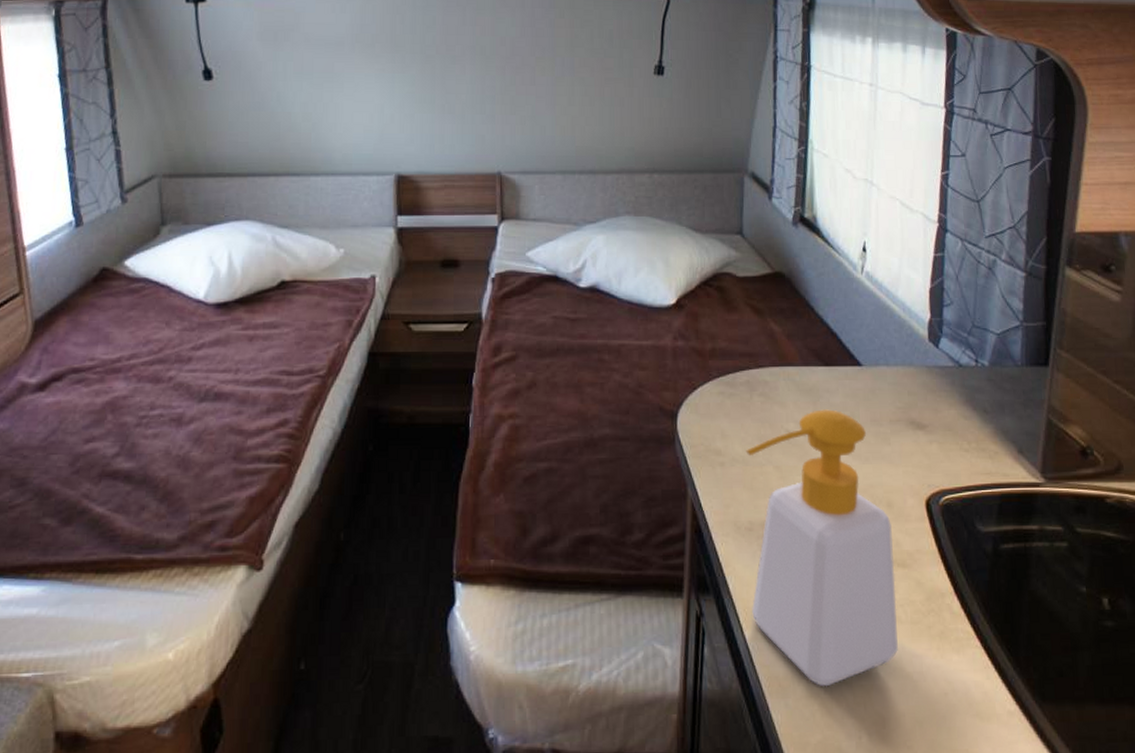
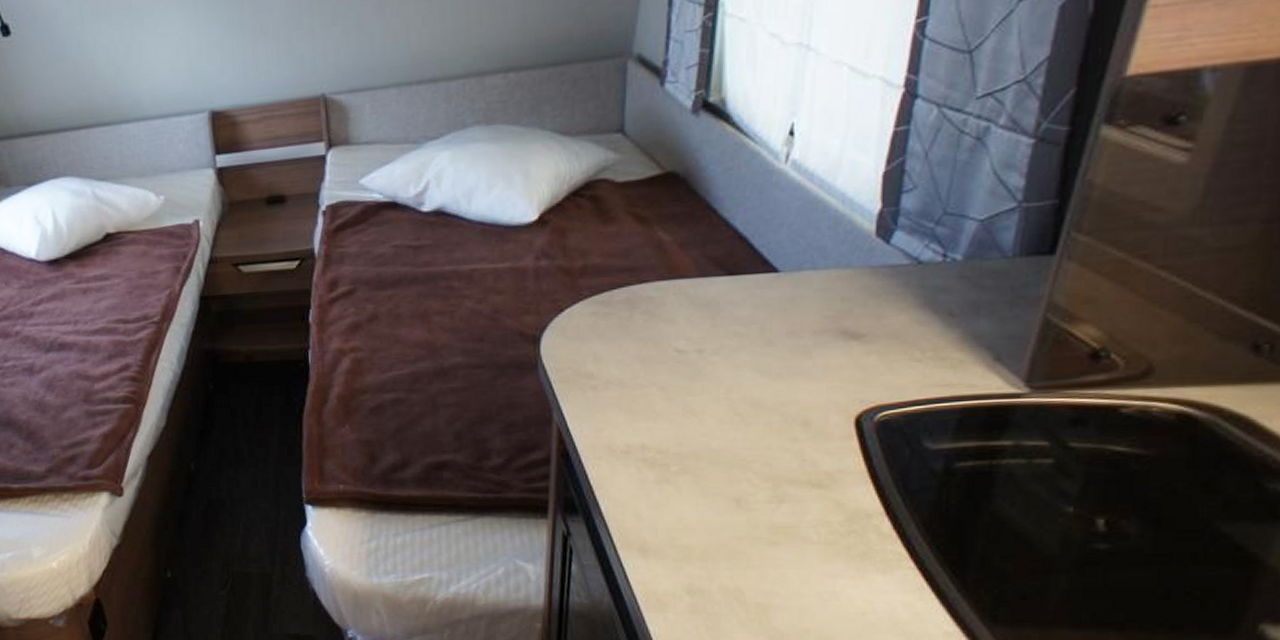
soap bottle: present [746,409,898,687] -> none [623,323,808,604]

